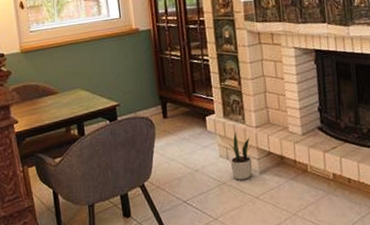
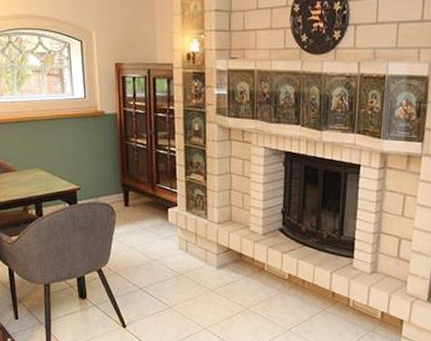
potted plant: present [228,131,253,180] -> none [188,226,211,273]

